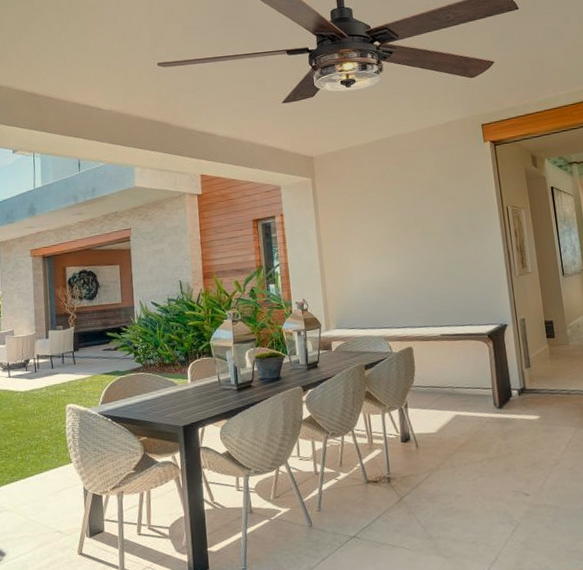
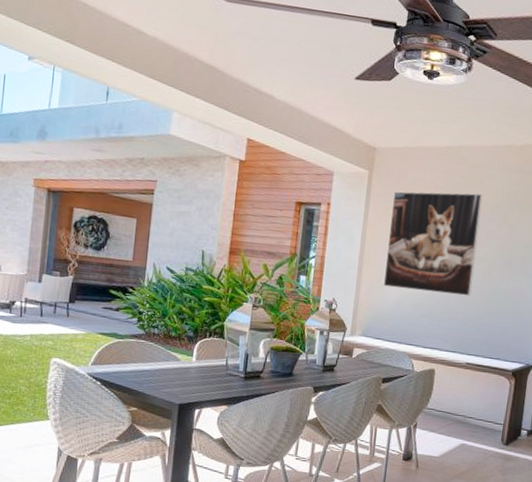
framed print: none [337,175,430,279] -> present [383,191,483,296]

